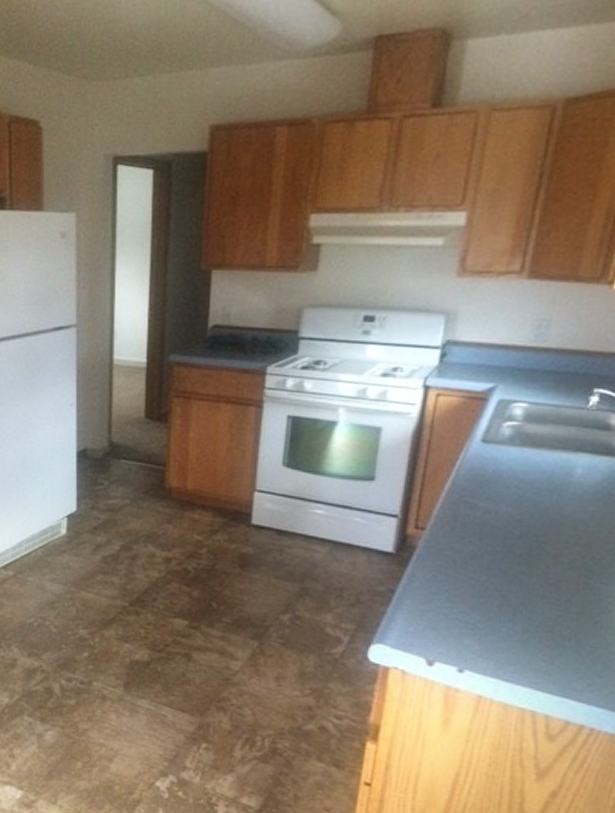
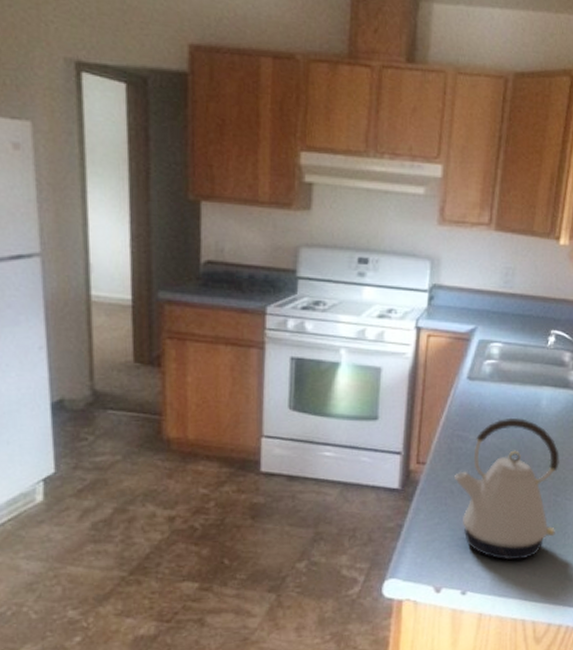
kettle: none [457,486,596,645] -> present [453,417,559,561]

